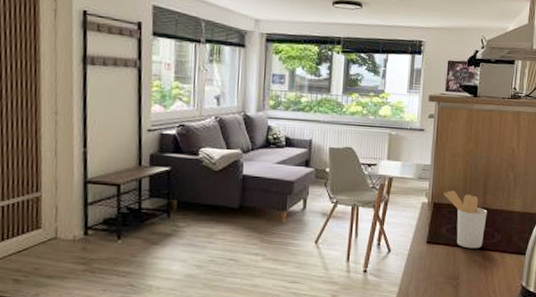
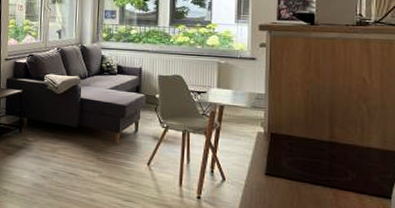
utensil holder: present [443,190,487,249] -> none [282,121,336,186]

